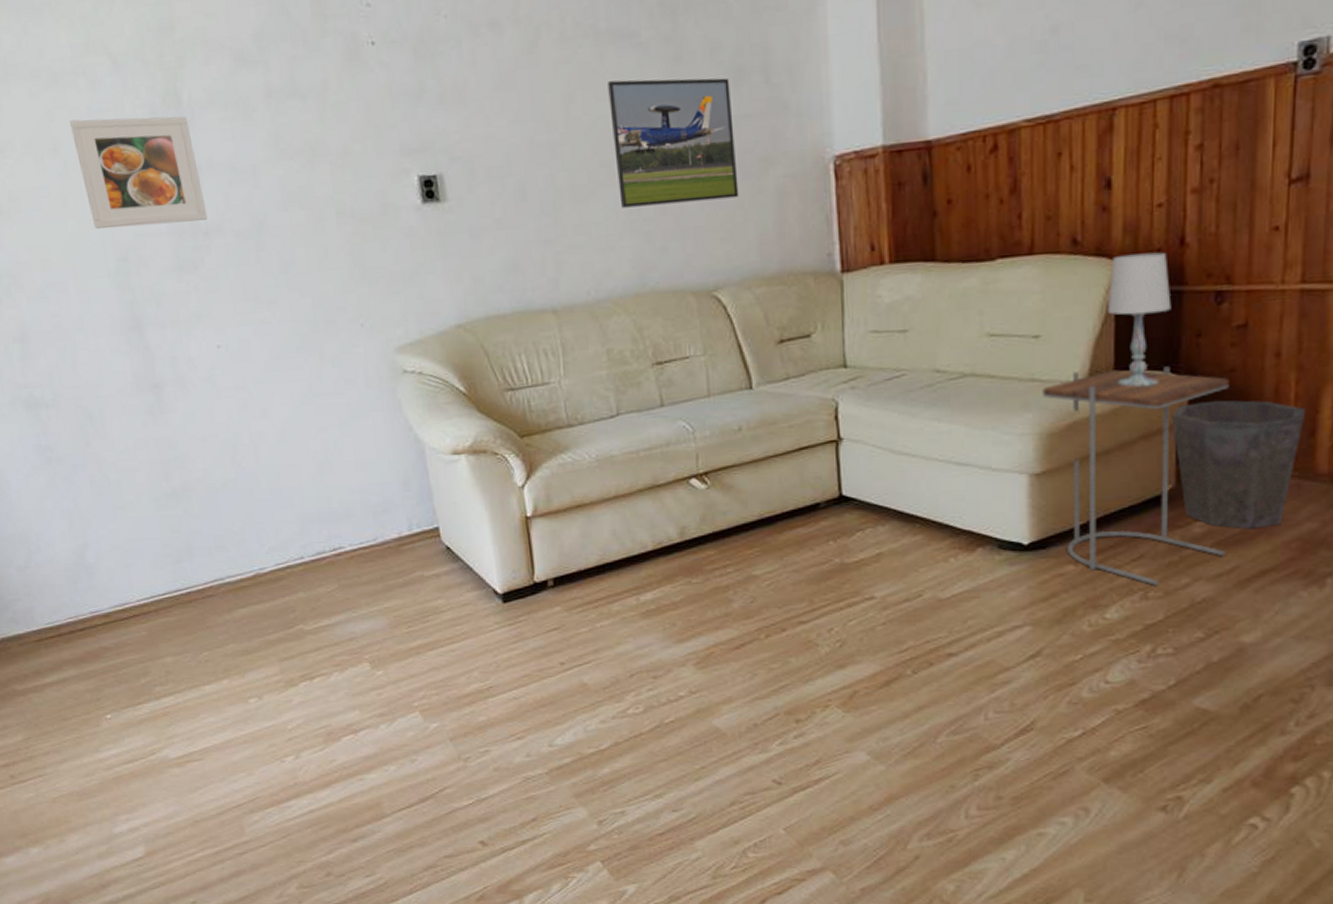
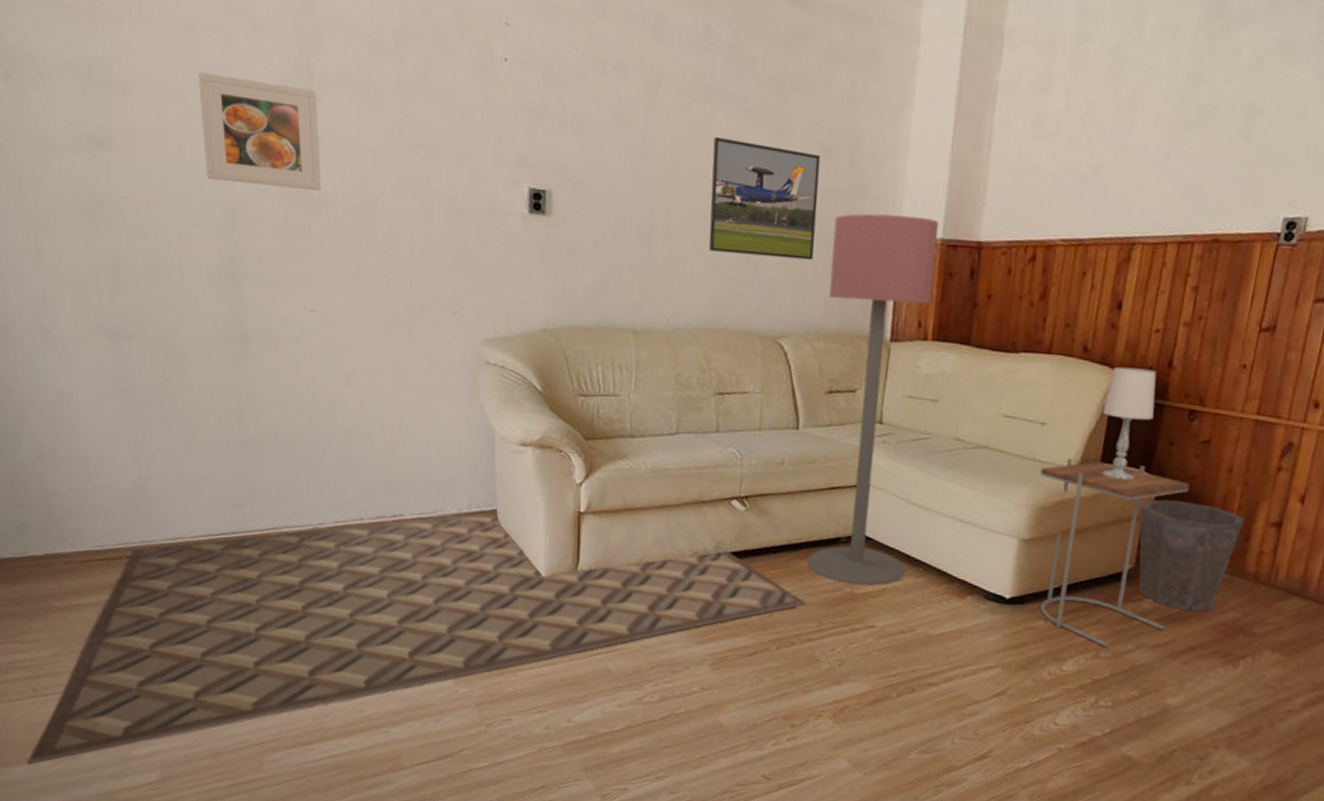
rug: none [16,529,792,854] -> present [26,512,807,766]
floor lamp: none [756,125,899,554] -> present [807,213,940,586]

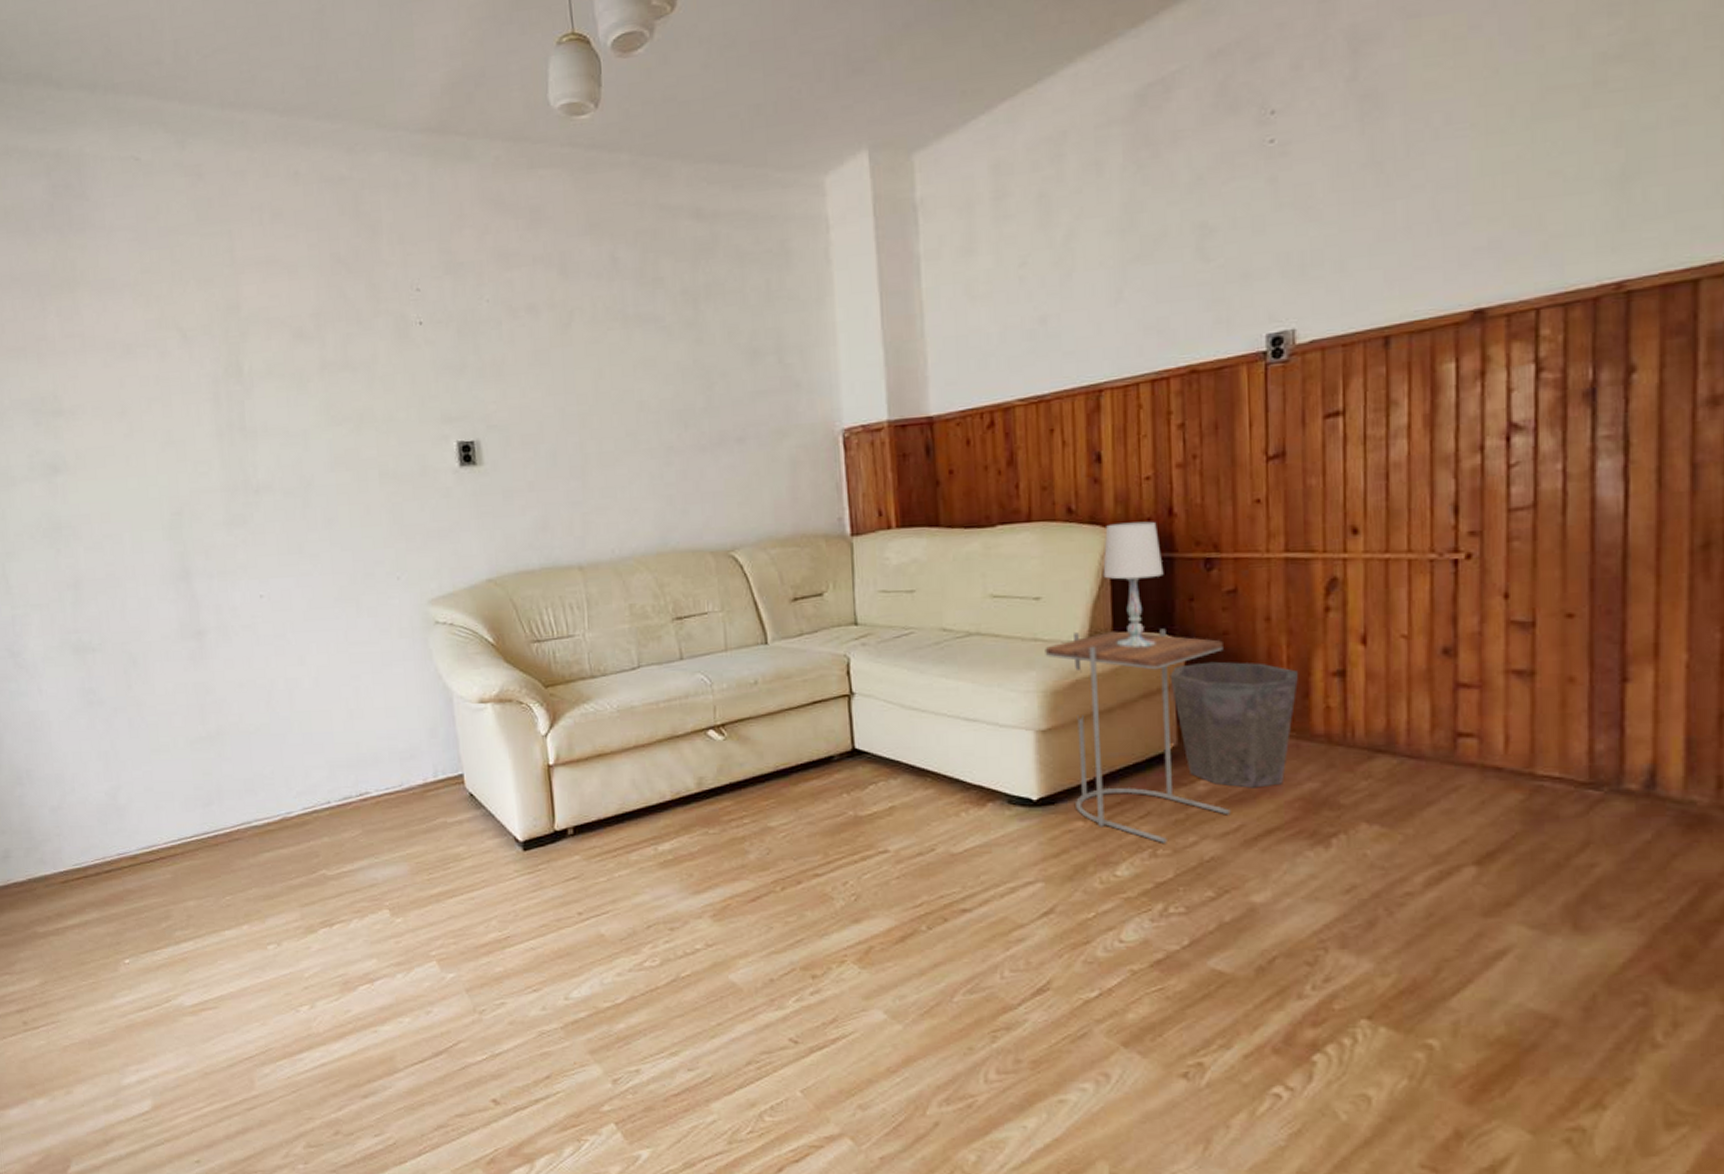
rug: present [26,512,807,766] -> none [22,776,807,1106]
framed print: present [199,72,322,190] -> none [139,385,260,485]
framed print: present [708,137,821,260] -> none [634,358,755,474]
floor lamp: present [807,213,940,586] -> none [771,402,911,807]

